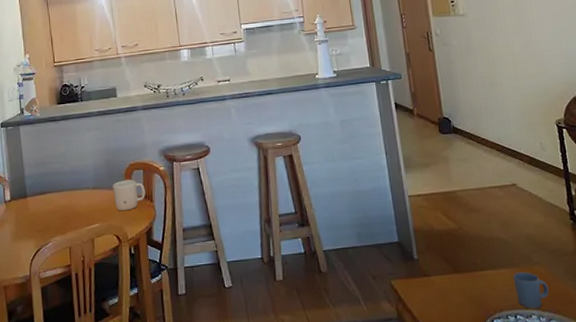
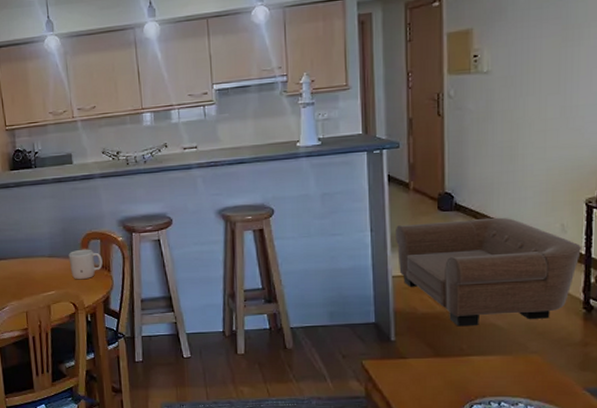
dog bed: none [406,138,560,242] -> present [394,217,581,327]
mug: present [512,272,549,310] -> none [502,360,543,398]

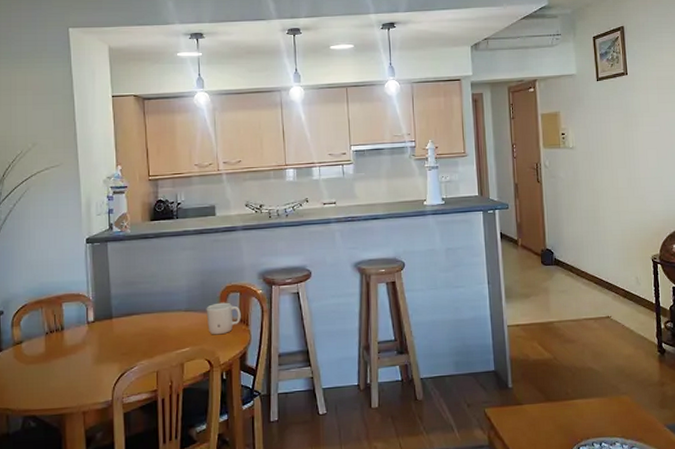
dog bed: present [394,217,581,327] -> none [508,271,652,372]

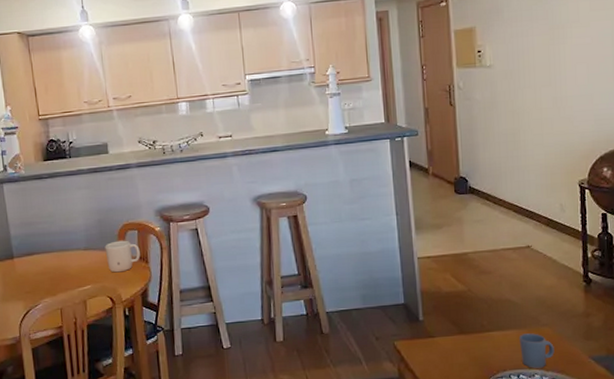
mug: none [600,401,633,438] -> present [518,333,554,370]

